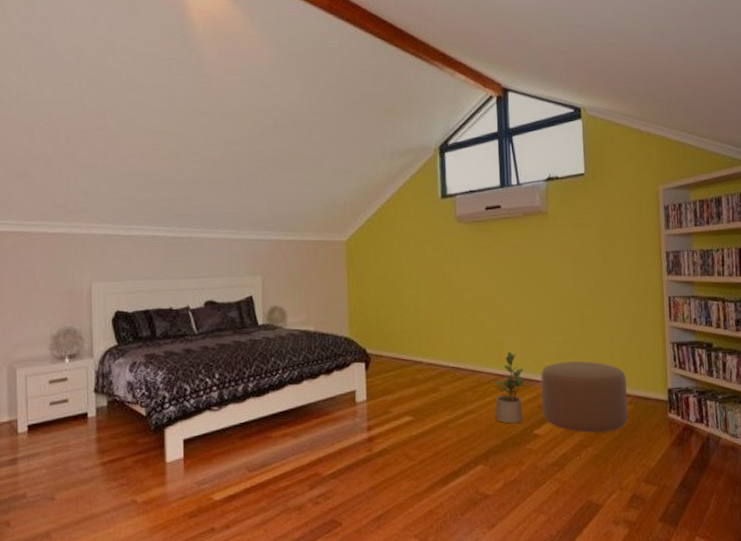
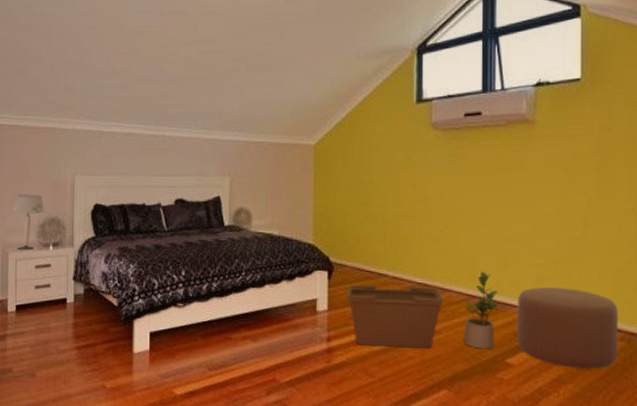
table lamp: none [18,304,57,366] -> present [12,194,44,251]
bicycle basket: none [384,369,475,432] -> present [346,284,443,348]

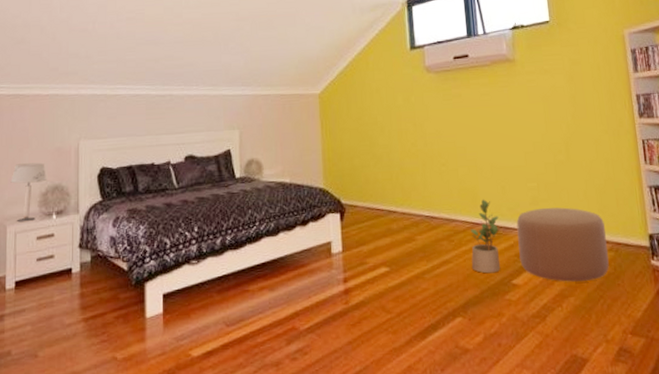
bicycle basket: present [346,284,443,348] -> none [359,219,450,283]

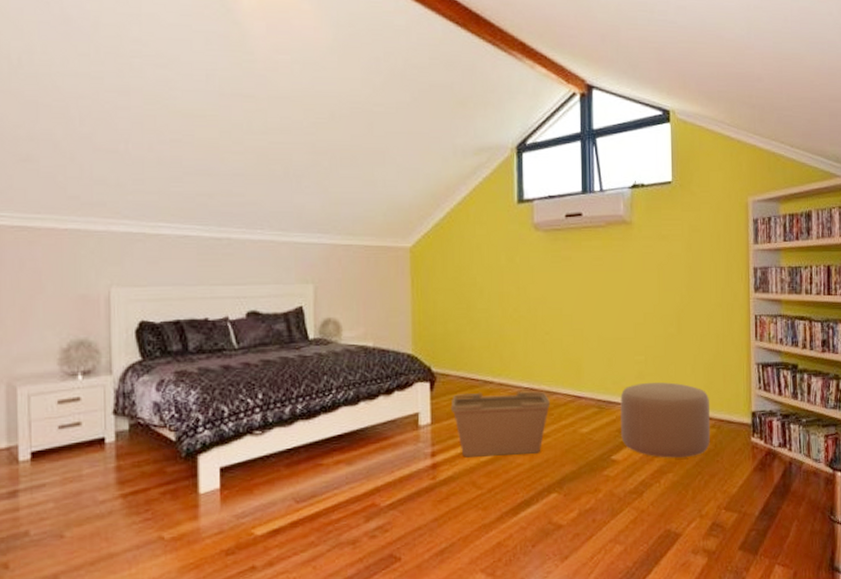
table lamp: present [10,162,46,222] -> none [19,312,68,383]
bicycle basket: none [359,219,450,283] -> present [450,390,550,458]
potted plant: present [470,199,502,274] -> none [570,371,605,449]

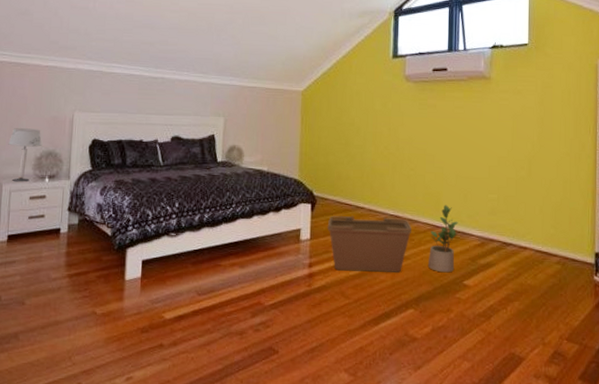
table lamp: none [19,312,68,383] -> present [8,128,42,182]
potted plant: none [570,371,605,449] -> present [427,205,460,273]
ottoman: present [620,382,710,458] -> none [473,218,555,289]

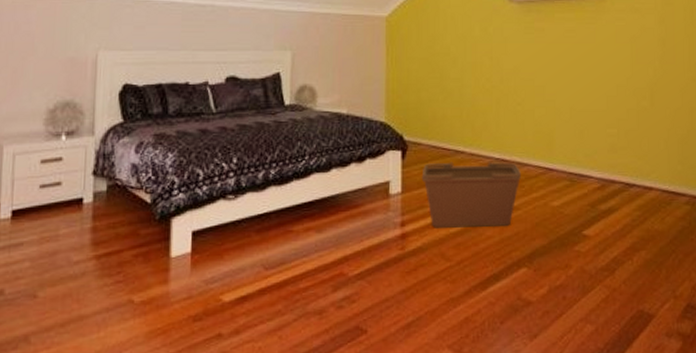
table lamp: present [8,128,42,182] -> none [10,74,56,142]
potted plant: present [427,205,460,273] -> none [541,143,577,223]

